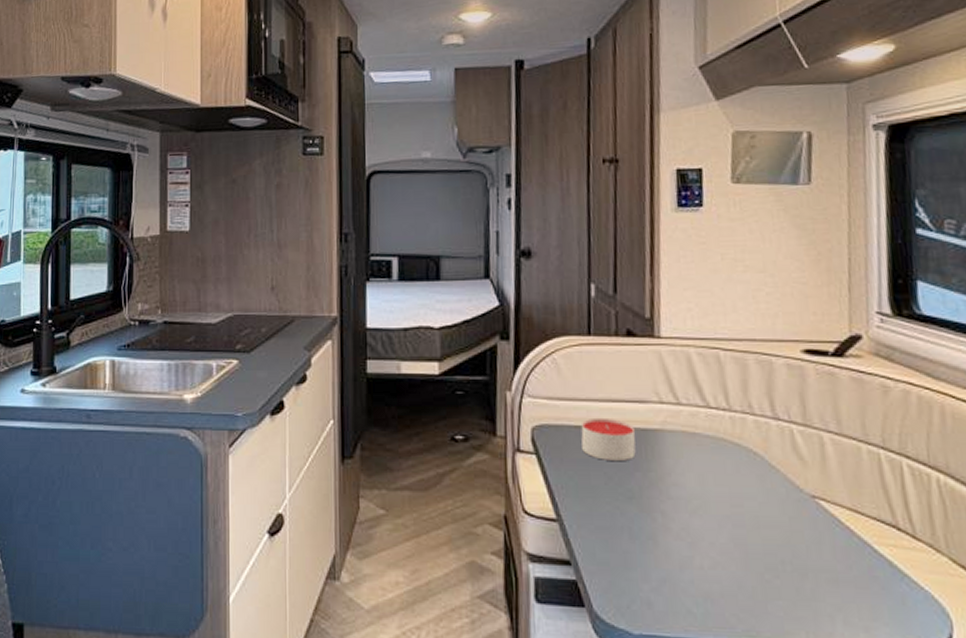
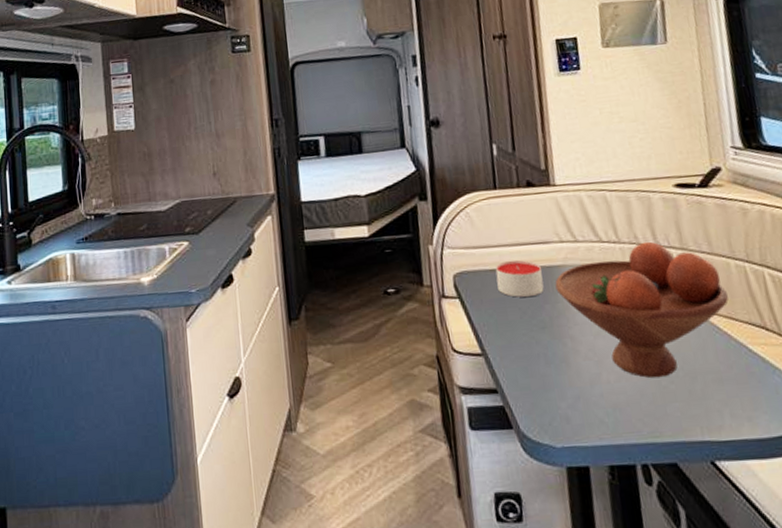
fruit bowl: none [649,412,855,570] -> present [555,241,728,378]

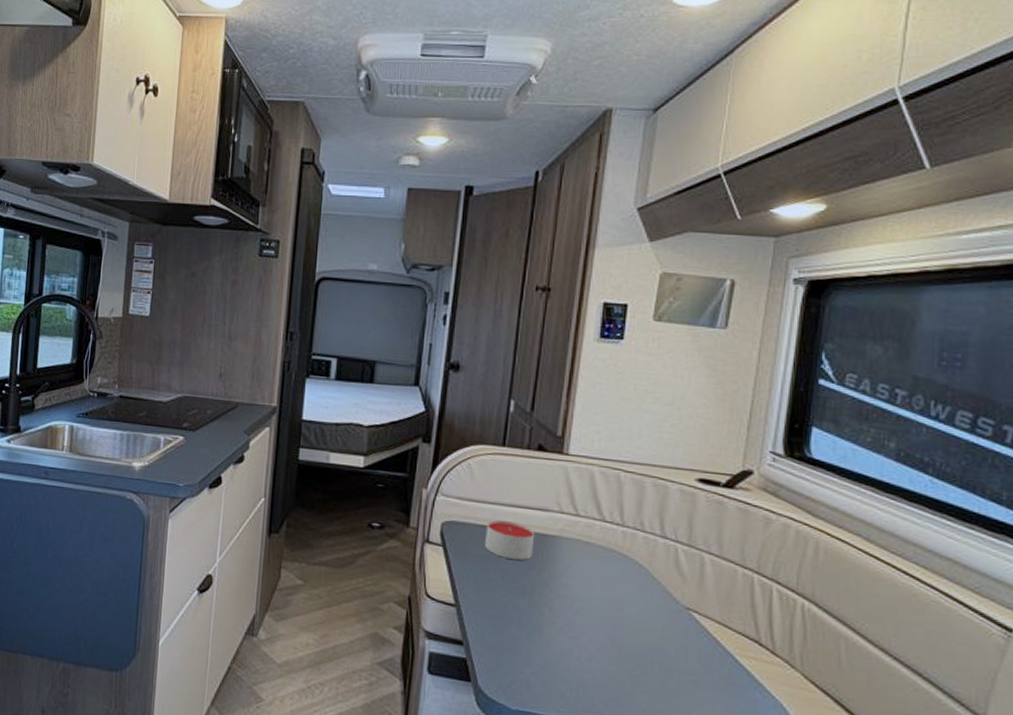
fruit bowl: present [555,241,728,378] -> none [545,530,726,667]

